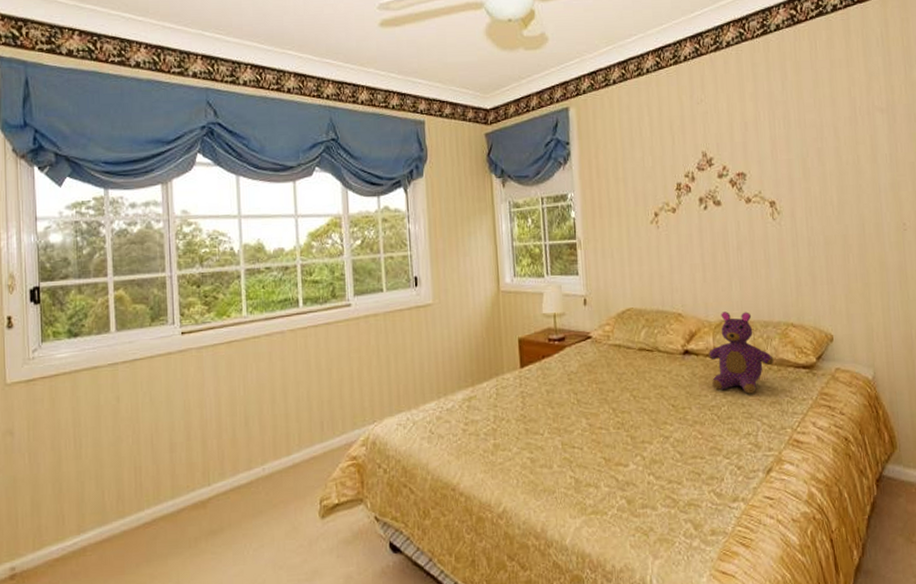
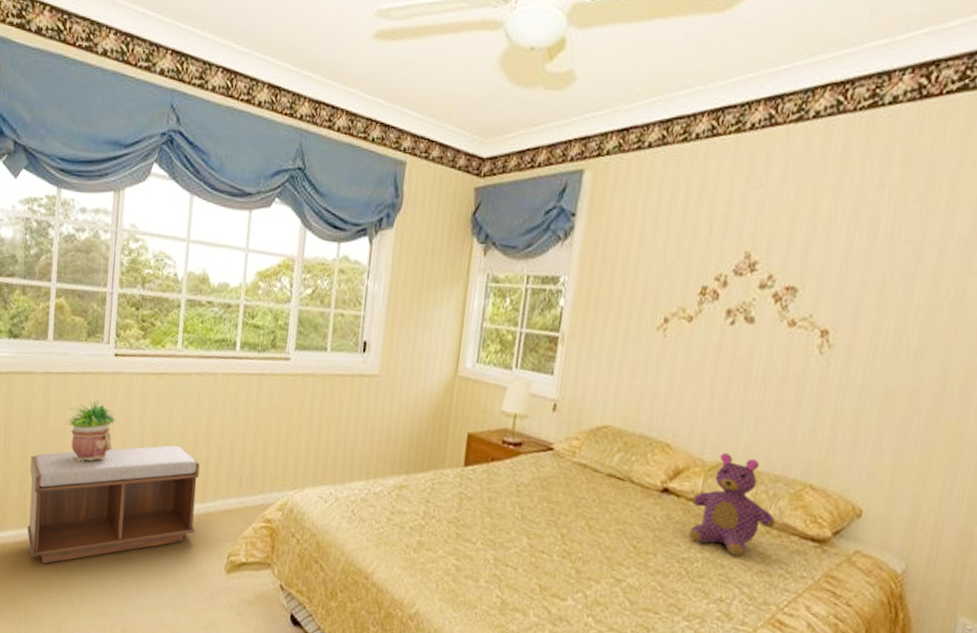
bench: none [105,406,284,557] -> present [27,445,200,564]
potted plant: none [139,379,192,444] -> present [66,399,117,462]

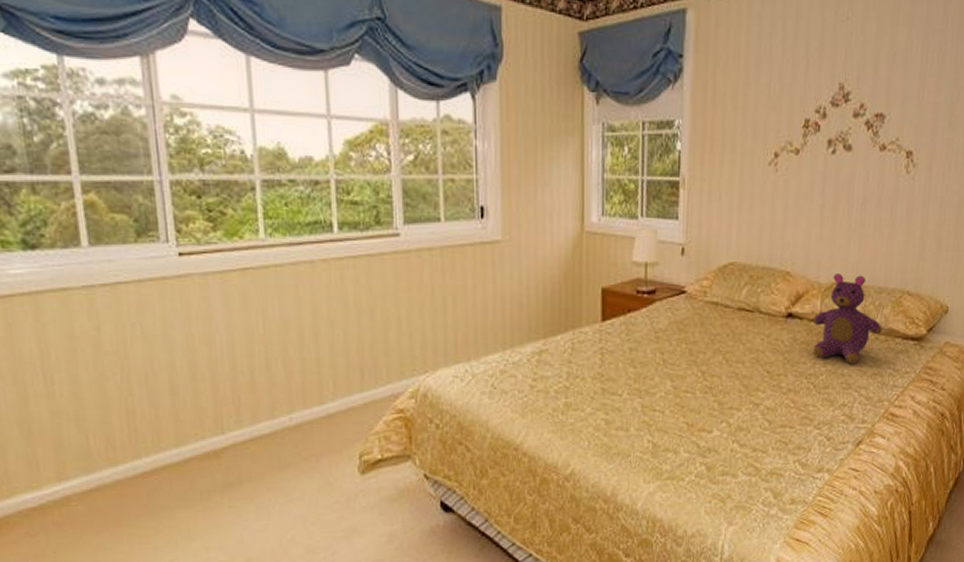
bench: present [27,445,200,564] -> none [85,347,316,508]
potted plant: present [66,399,117,462] -> none [127,309,196,384]

